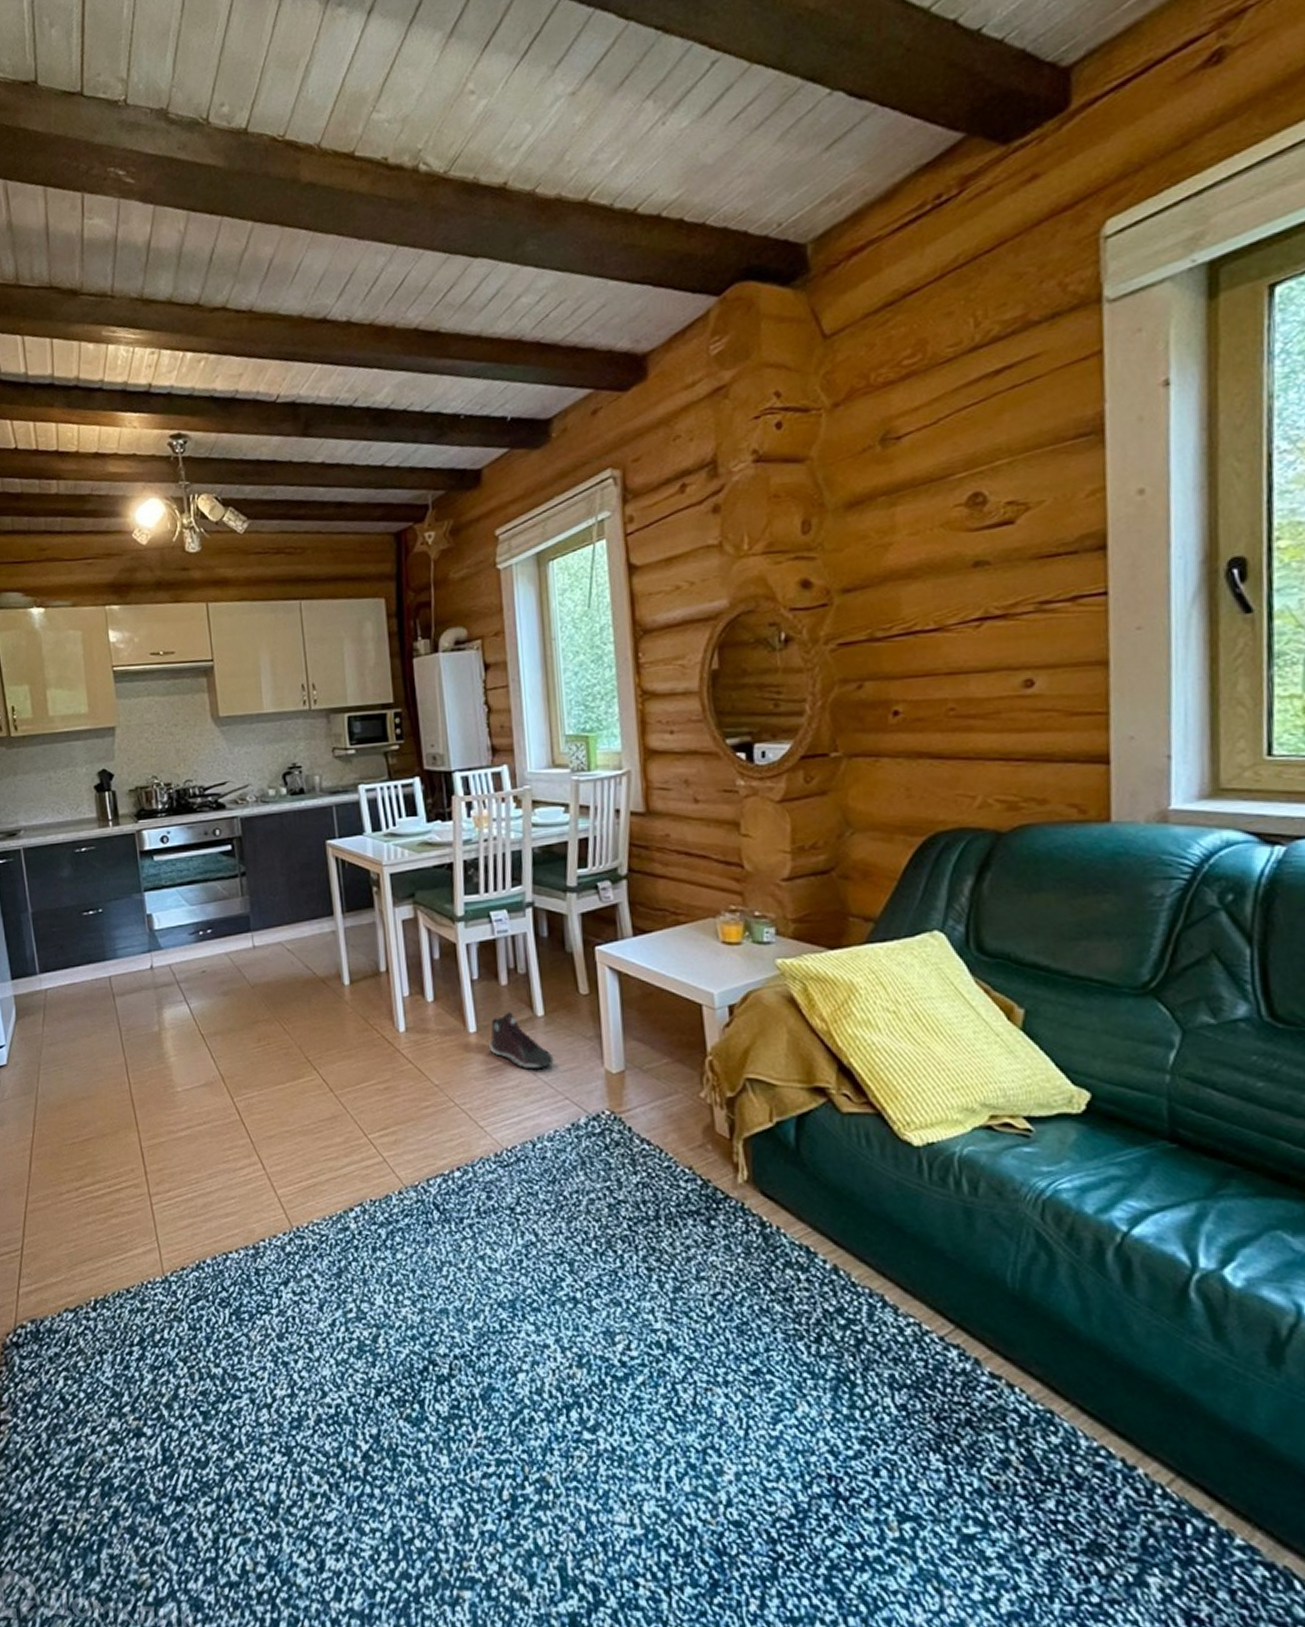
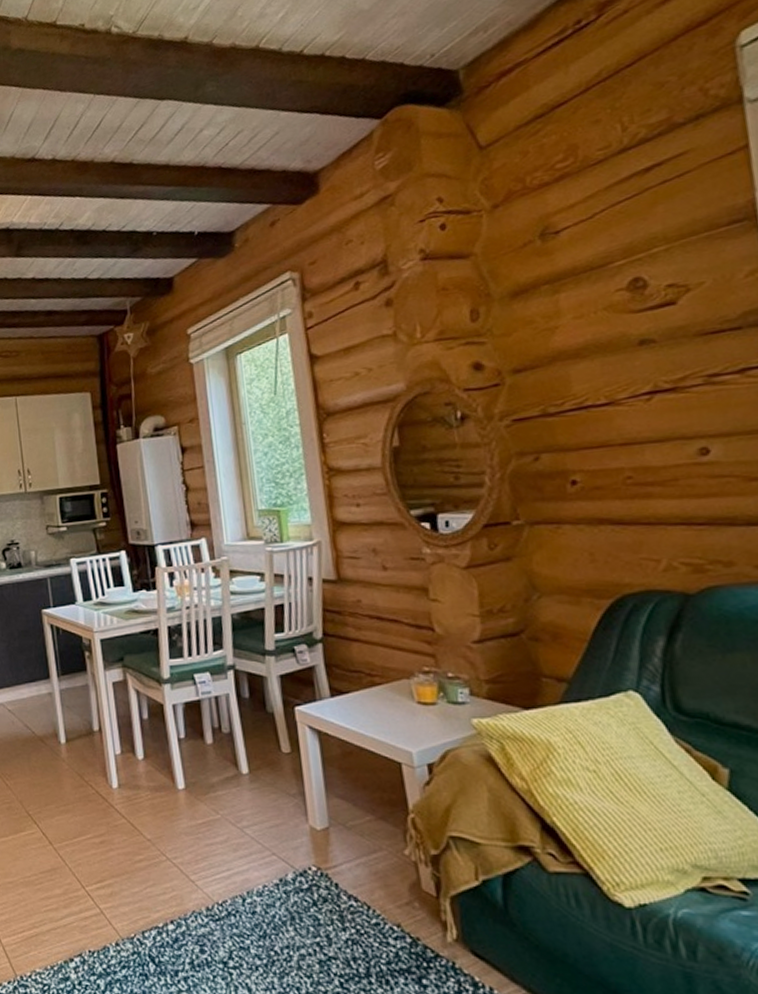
sneaker: present [489,1012,554,1070] -> none [197,769,260,826]

